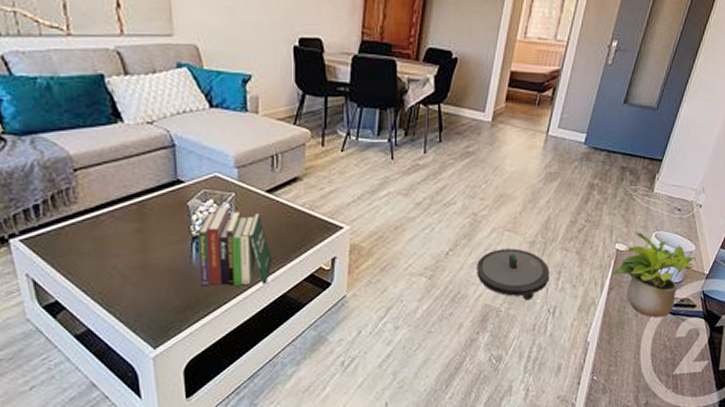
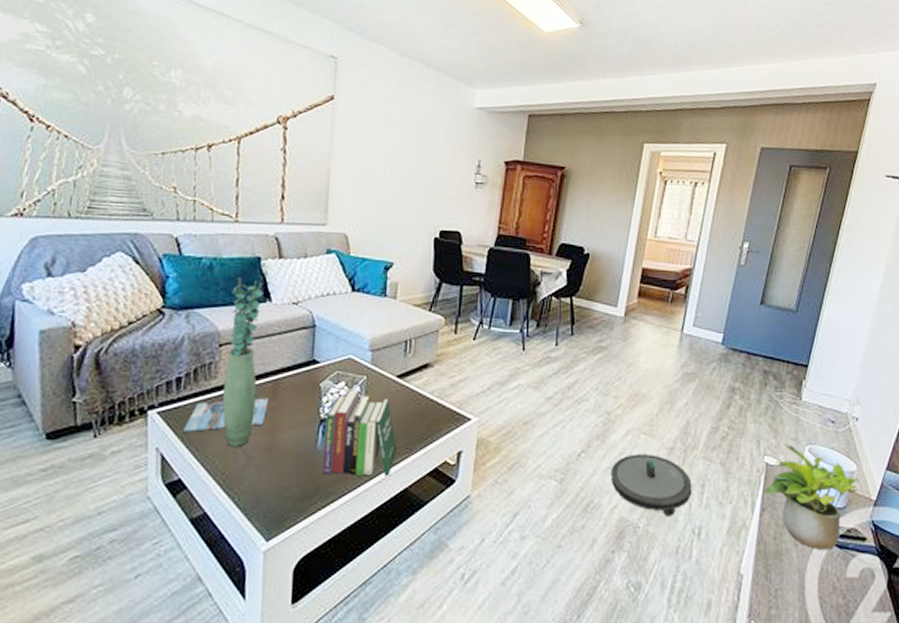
magazine: none [51,219,137,257] -> present [184,398,270,432]
vase: none [77,98,124,268] -> present [222,277,264,447]

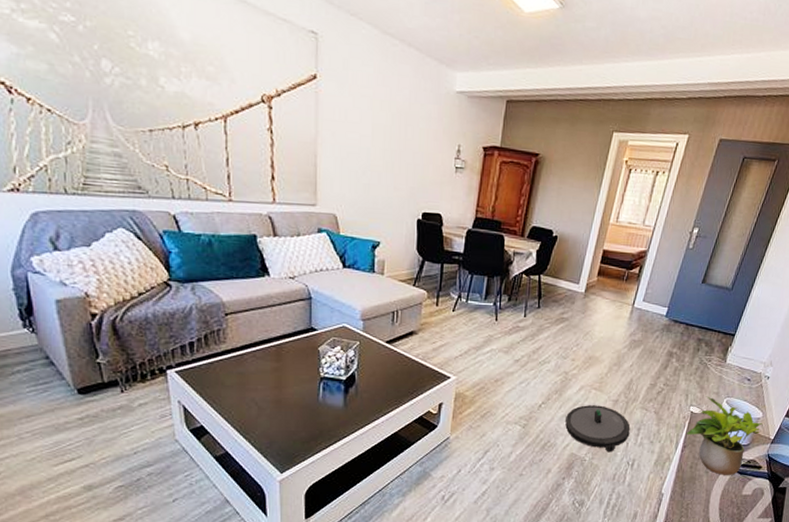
magazine: present [184,398,270,432] -> none [201,359,275,388]
vase: present [222,277,264,447] -> none [232,254,263,400]
books: present [322,390,397,477] -> none [324,353,387,423]

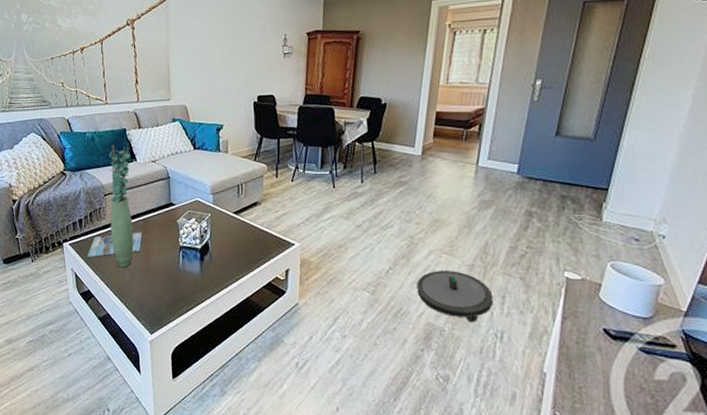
magazine: none [201,359,275,388] -> present [88,232,143,257]
vase: none [232,254,263,400] -> present [109,145,134,267]
potted plant: present [687,396,762,475] -> none [565,259,666,354]

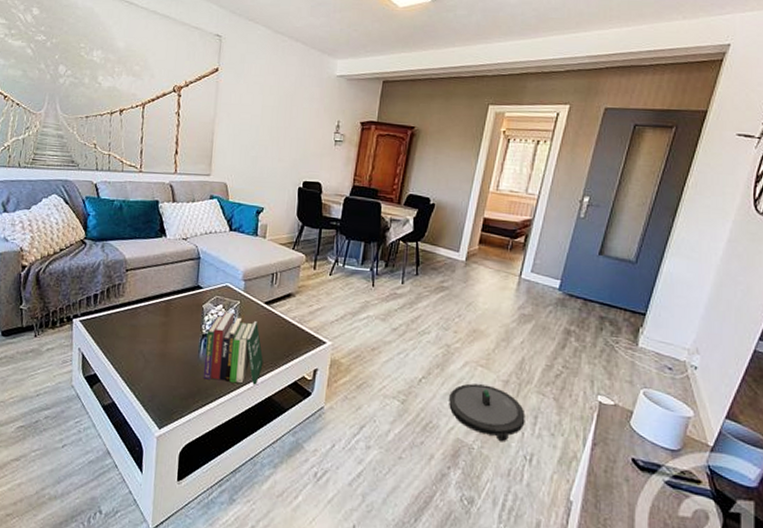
magazine: present [88,232,143,257] -> none [99,314,163,338]
vase: present [109,145,134,267] -> none [127,217,160,352]
books: none [183,224,238,289] -> present [203,312,263,385]

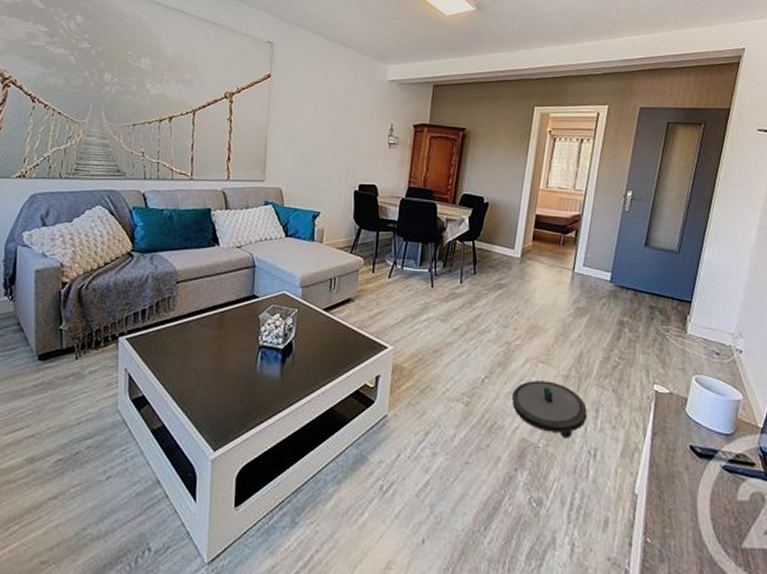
books: present [203,312,263,385] -> none [260,321,324,397]

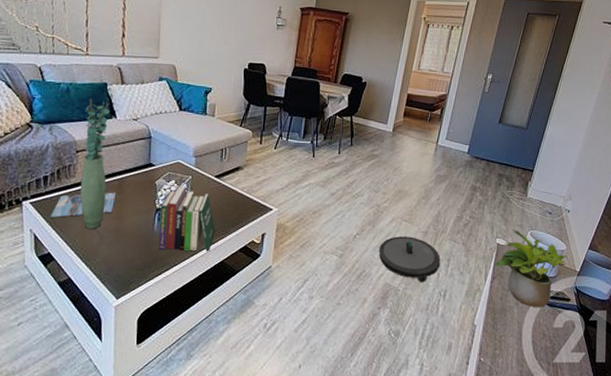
magazine: none [147,327,217,356] -> present [51,192,117,218]
vase: none [178,226,213,369] -> present [80,99,110,229]
books: none [260,321,324,397] -> present [158,186,215,252]
potted plant: none [654,372,744,473] -> present [495,228,567,307]

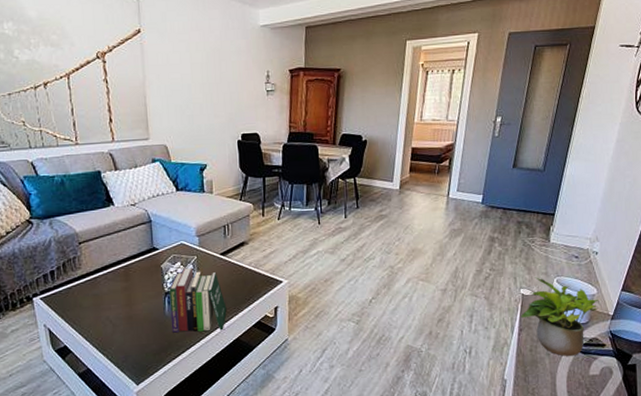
magazine: present [51,192,117,218] -> none [62,280,124,311]
vase: present [80,99,110,229] -> none [82,189,115,319]
robot vacuum: present [379,236,441,283] -> none [397,296,463,342]

